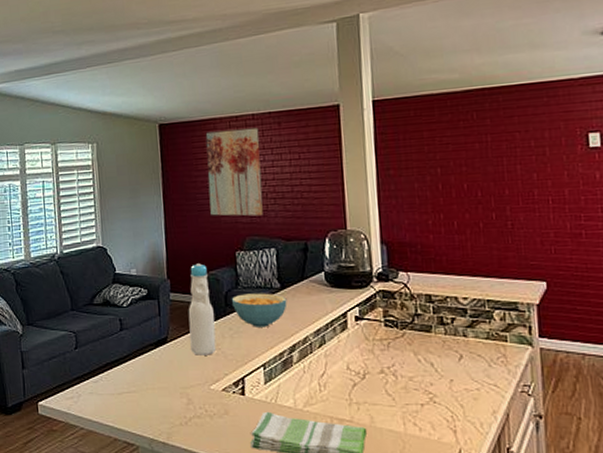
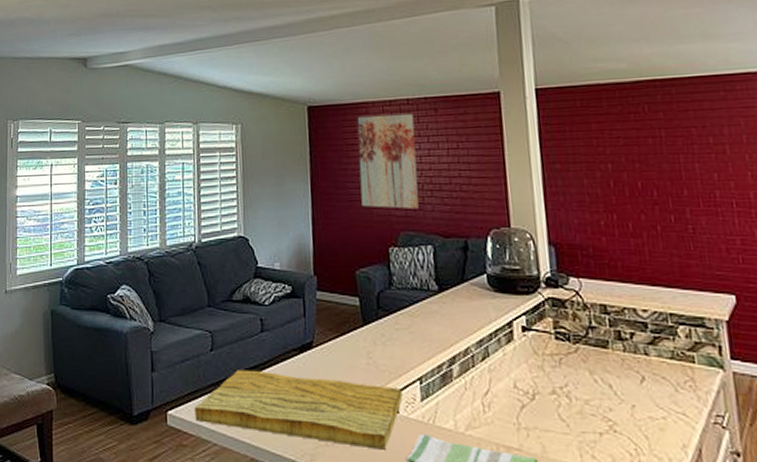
cutting board: none [62,364,248,426] -> present [195,369,403,450]
bottle: present [188,263,217,355] -> none [336,259,367,365]
cereal bowl: present [231,293,287,327] -> none [383,295,446,335]

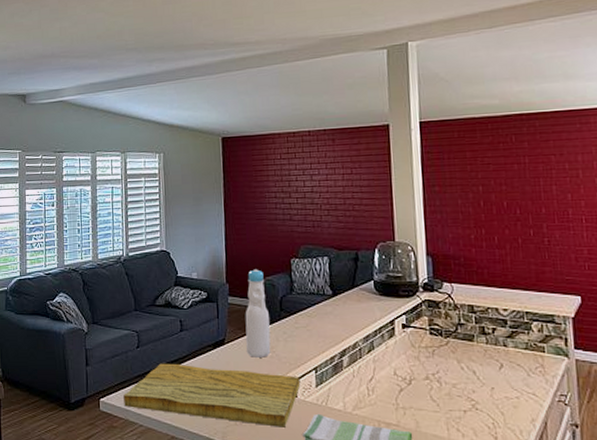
bottle: none [336,259,367,365] -> present [245,269,271,358]
wall art: present [357,113,419,209] -> none [265,143,317,226]

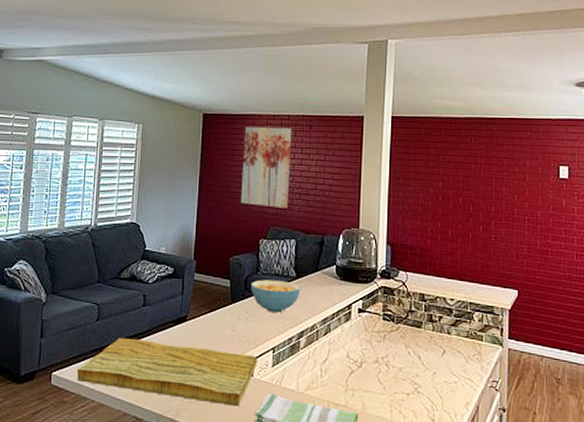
bottle: present [245,269,271,358] -> none [208,247,233,336]
wall art: none [265,143,317,226] -> present [241,126,292,209]
cereal bowl: none [286,299,339,332] -> present [250,280,301,313]

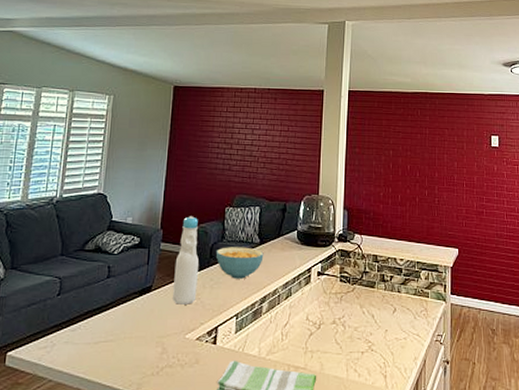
cutting board: present [77,337,258,406] -> none [34,312,221,376]
bottle: none [208,247,233,336] -> present [173,216,199,305]
wall art: present [241,126,292,209] -> none [208,98,258,177]

